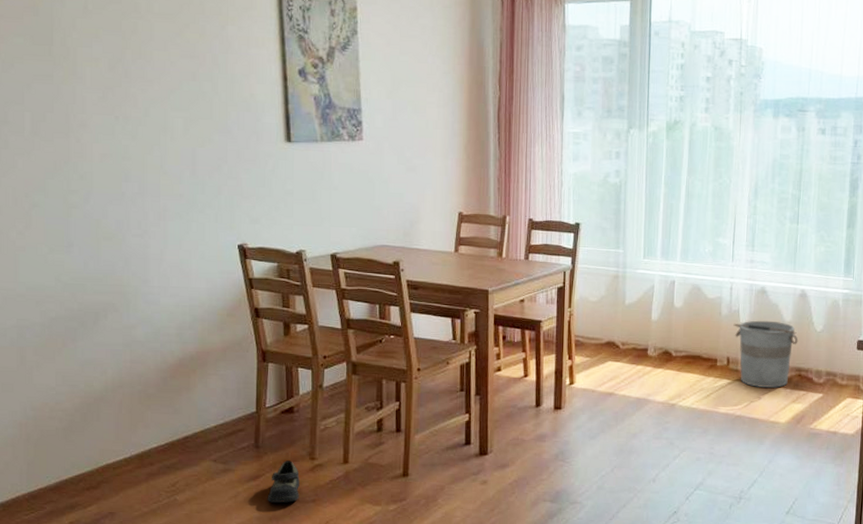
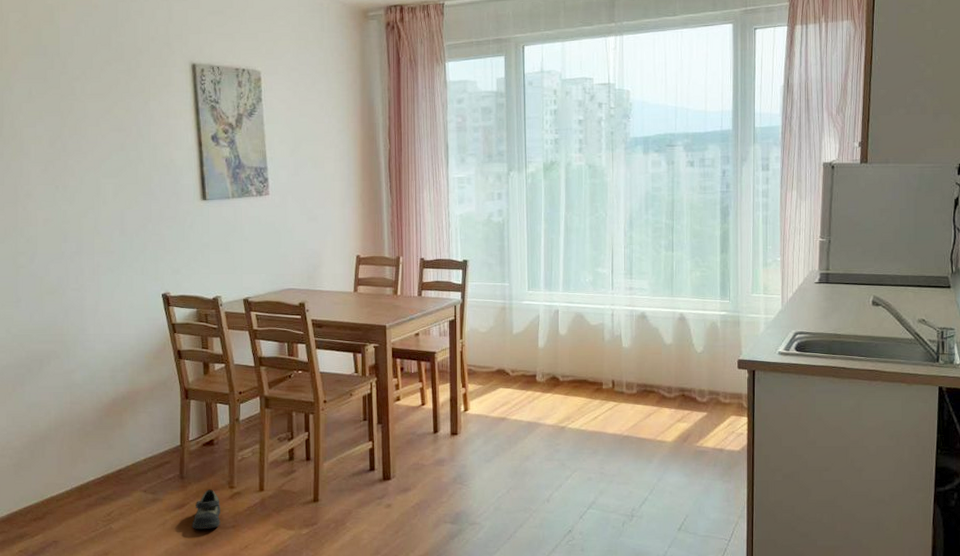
bucket: present [733,320,798,388] -> none [616,344,680,408]

